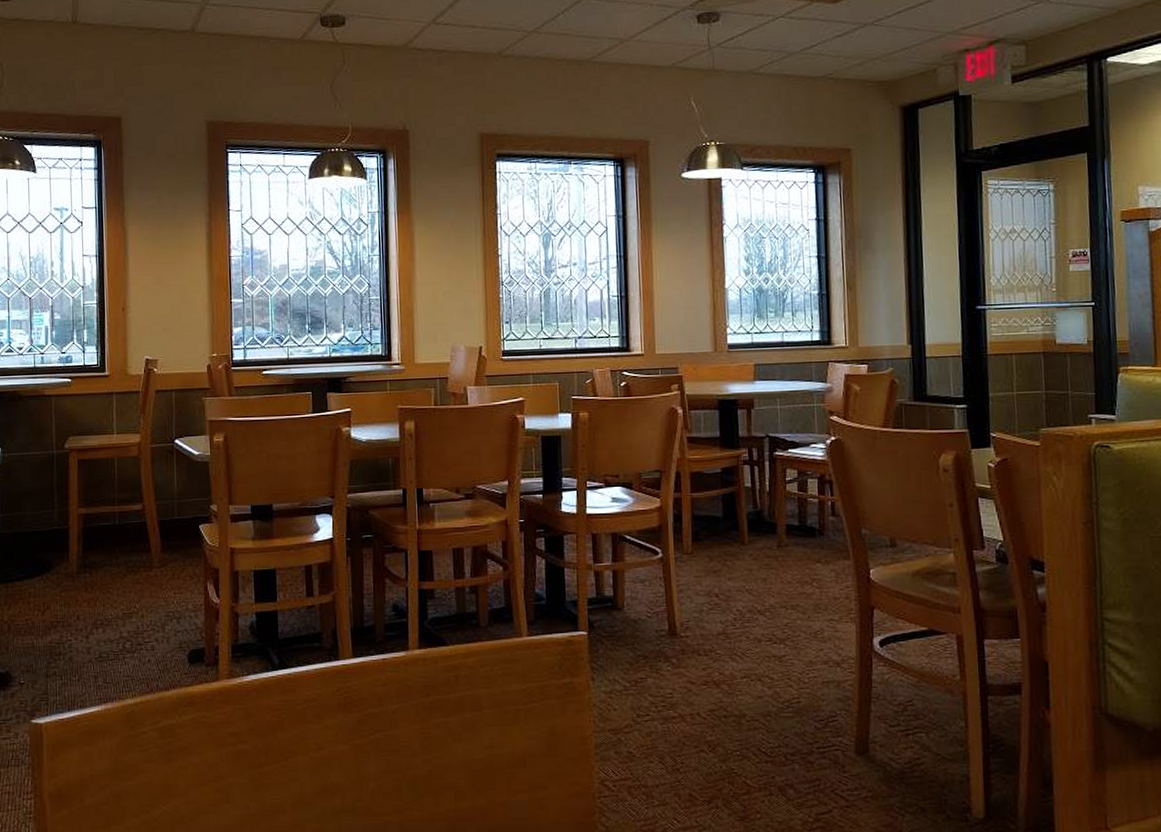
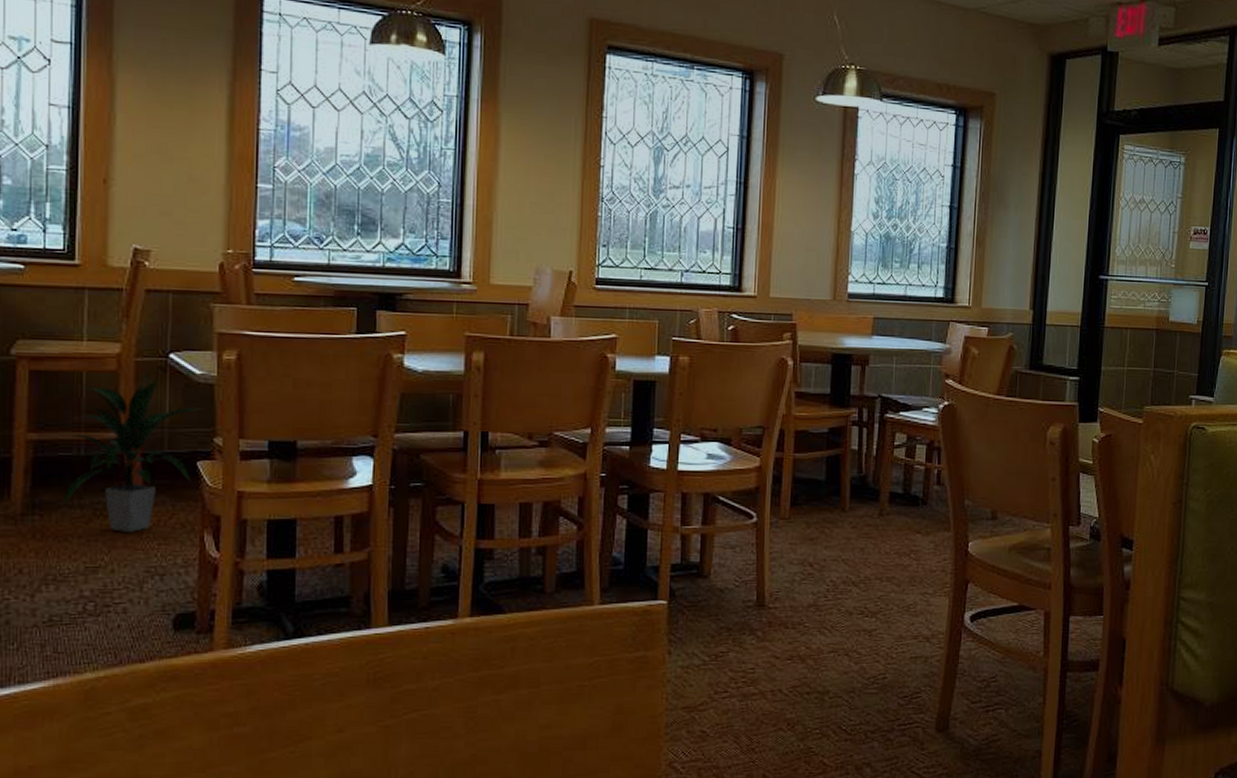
indoor plant: none [104,459,202,584] -> present [61,377,205,532]

